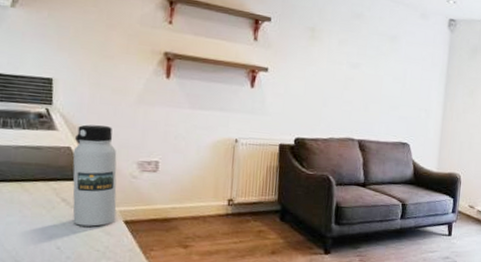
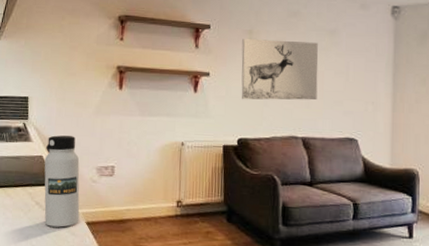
wall art: none [300,36,379,104] -> present [241,39,318,100]

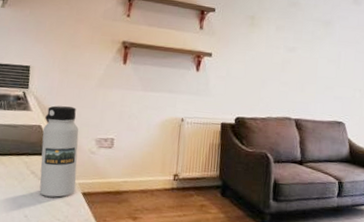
wall art: present [241,39,318,100] -> none [241,24,314,85]

